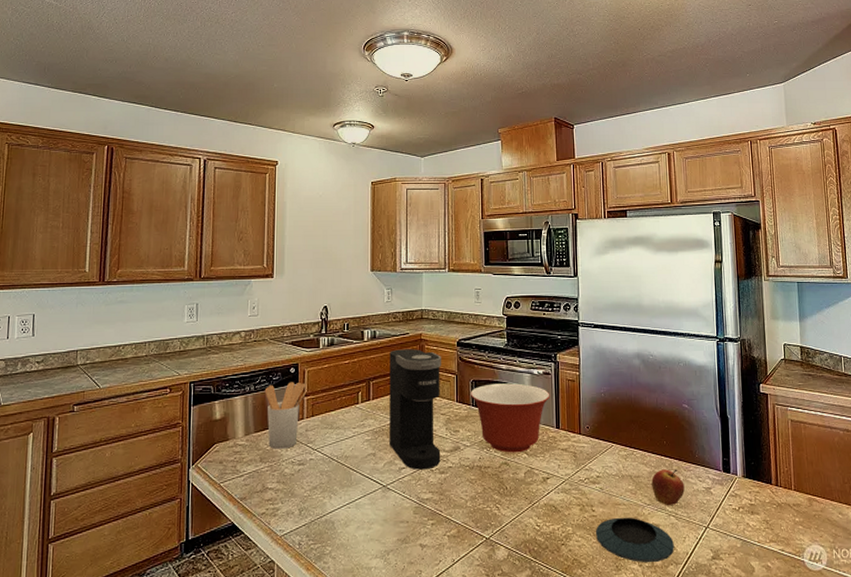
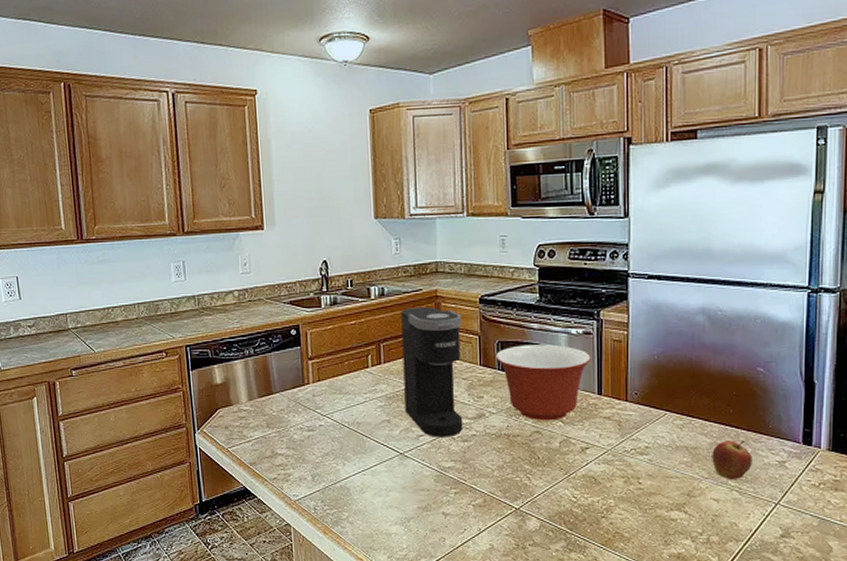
utensil holder: present [264,382,306,449] -> none [265,344,310,415]
saucer: present [595,517,674,563] -> none [641,490,735,539]

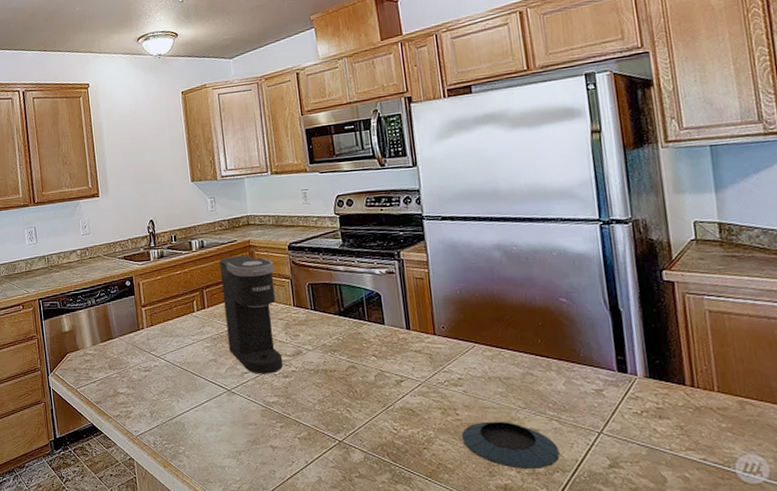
mixing bowl: present [495,344,591,421] -> none [307,284,397,356]
saucer: none [641,490,735,539] -> present [461,421,560,470]
fruit: present [712,440,752,480] -> none [525,369,569,410]

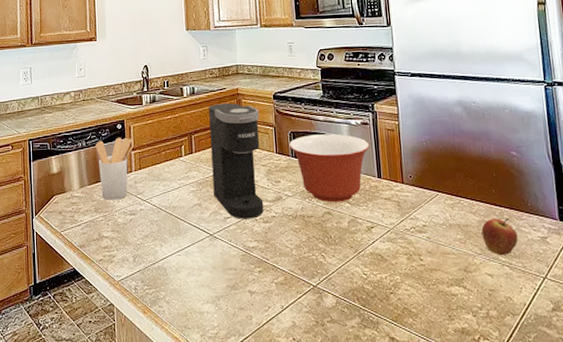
utensil holder: none [105,294,143,357] -> present [95,137,133,200]
mixing bowl: none [307,284,397,356] -> present [289,134,370,203]
saucer: present [461,421,560,470] -> none [424,266,510,314]
fruit: none [525,369,569,410] -> present [481,218,518,256]

